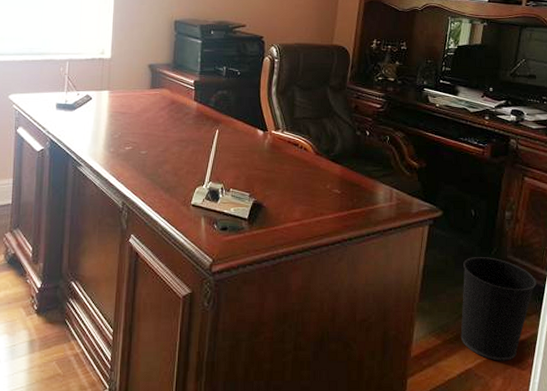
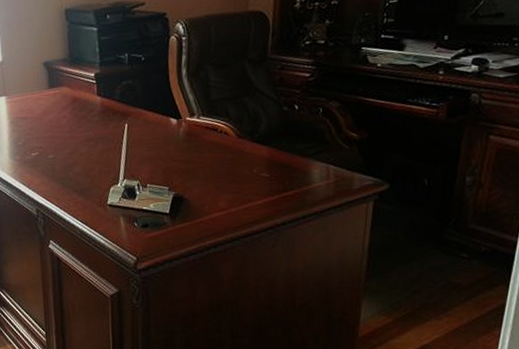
wastebasket: present [460,257,537,361] -> none [414,228,504,335]

